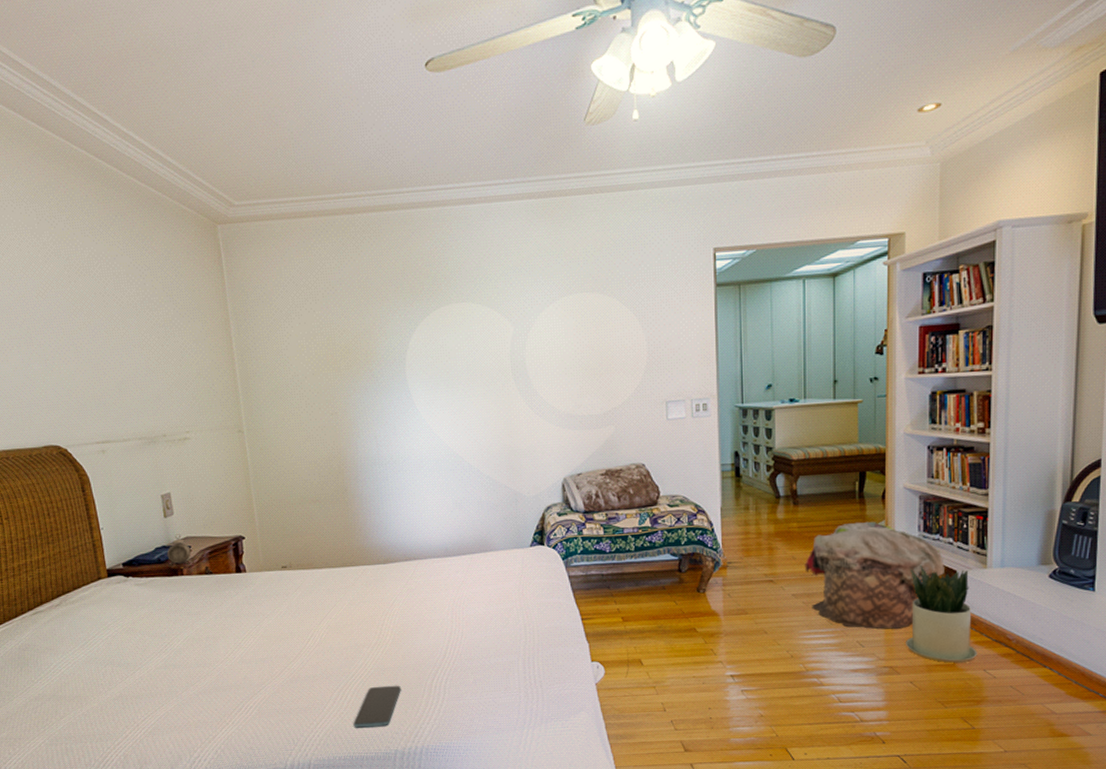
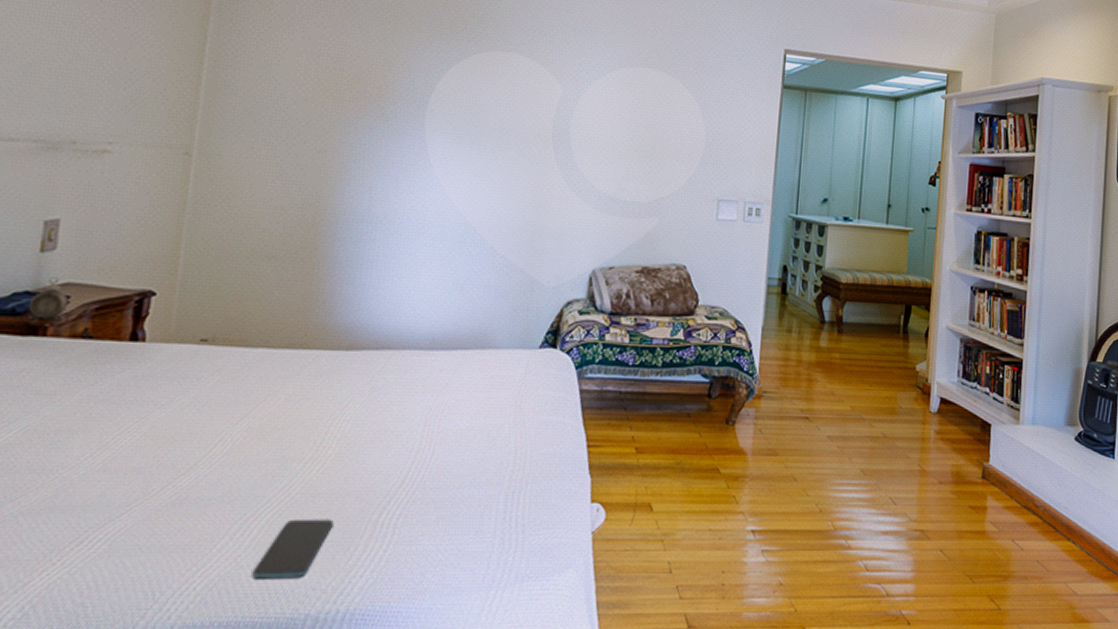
laundry basket: present [804,521,944,629] -> none [843,359,980,486]
planter: present [906,564,978,663] -> none [938,414,1007,530]

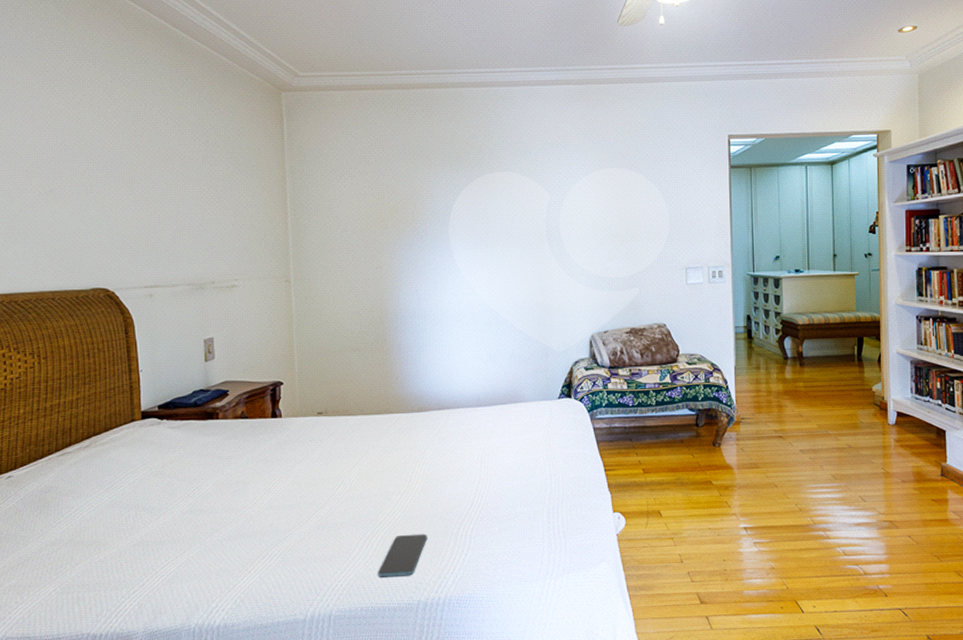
alarm clock: present [28,277,69,321] -> none [204,378,229,409]

